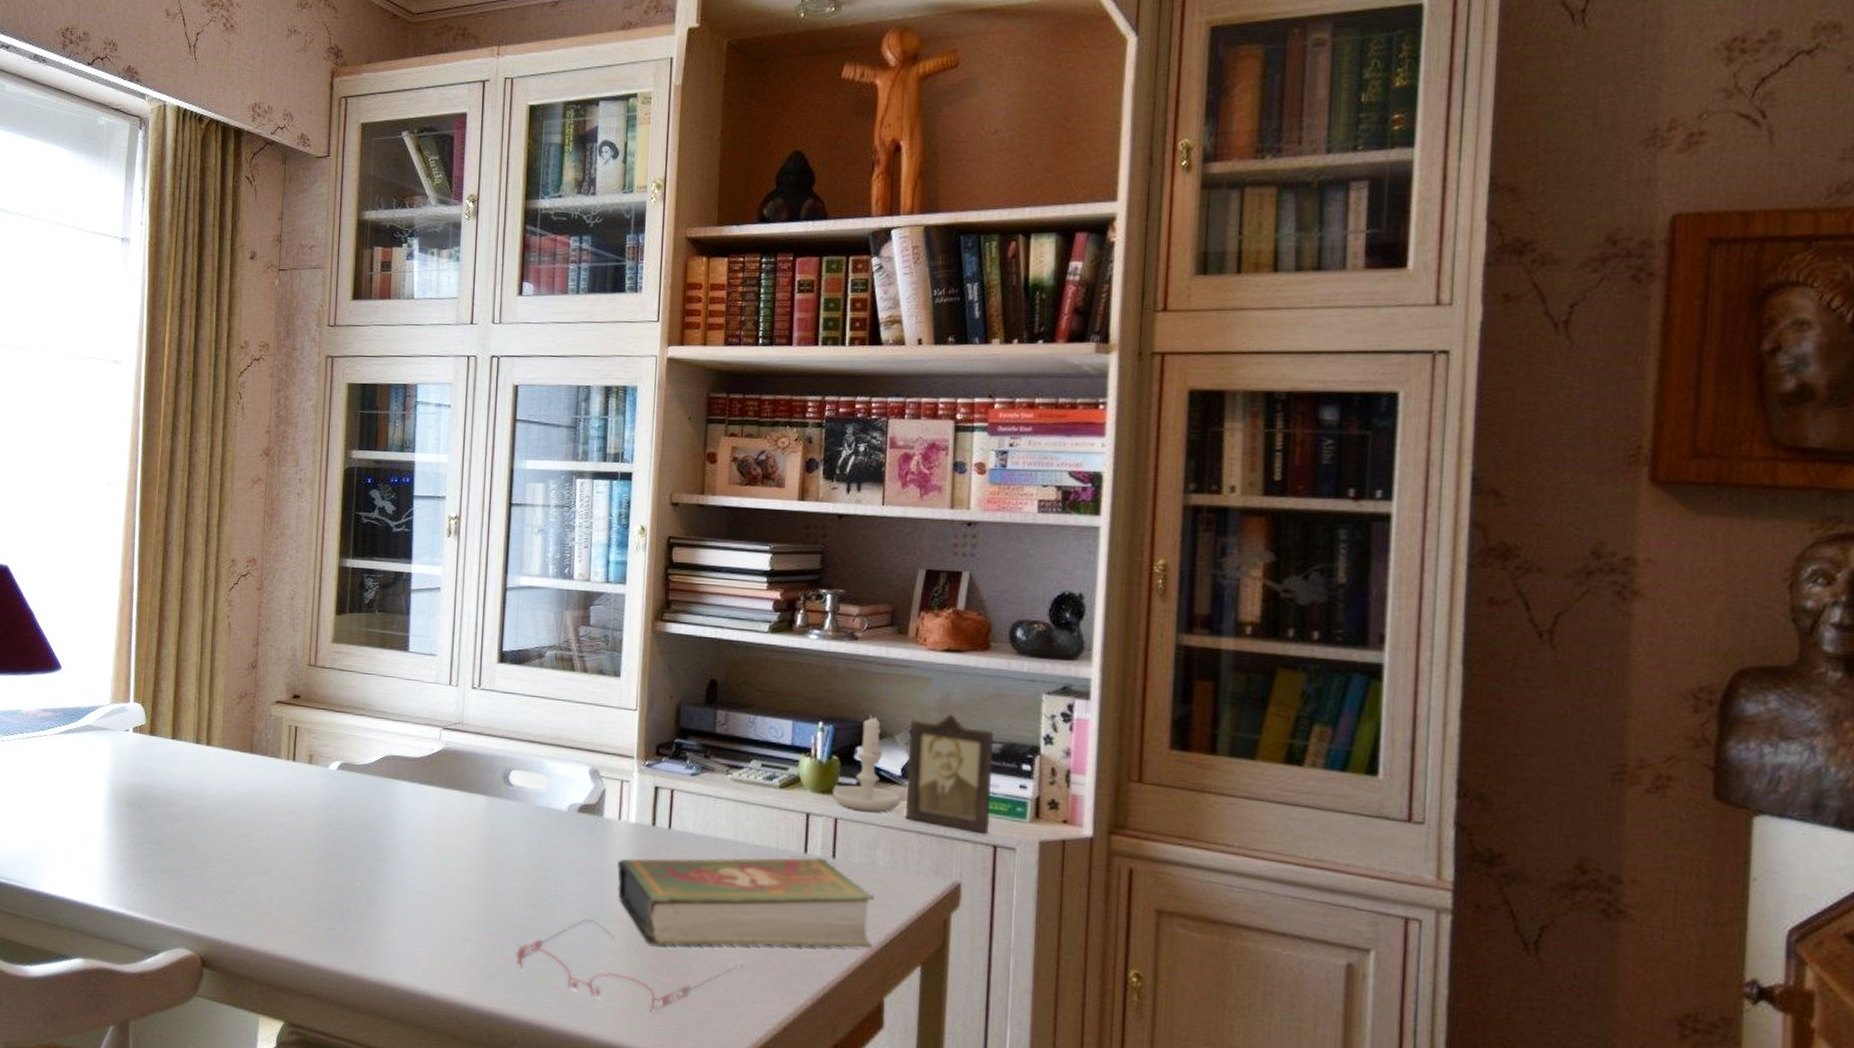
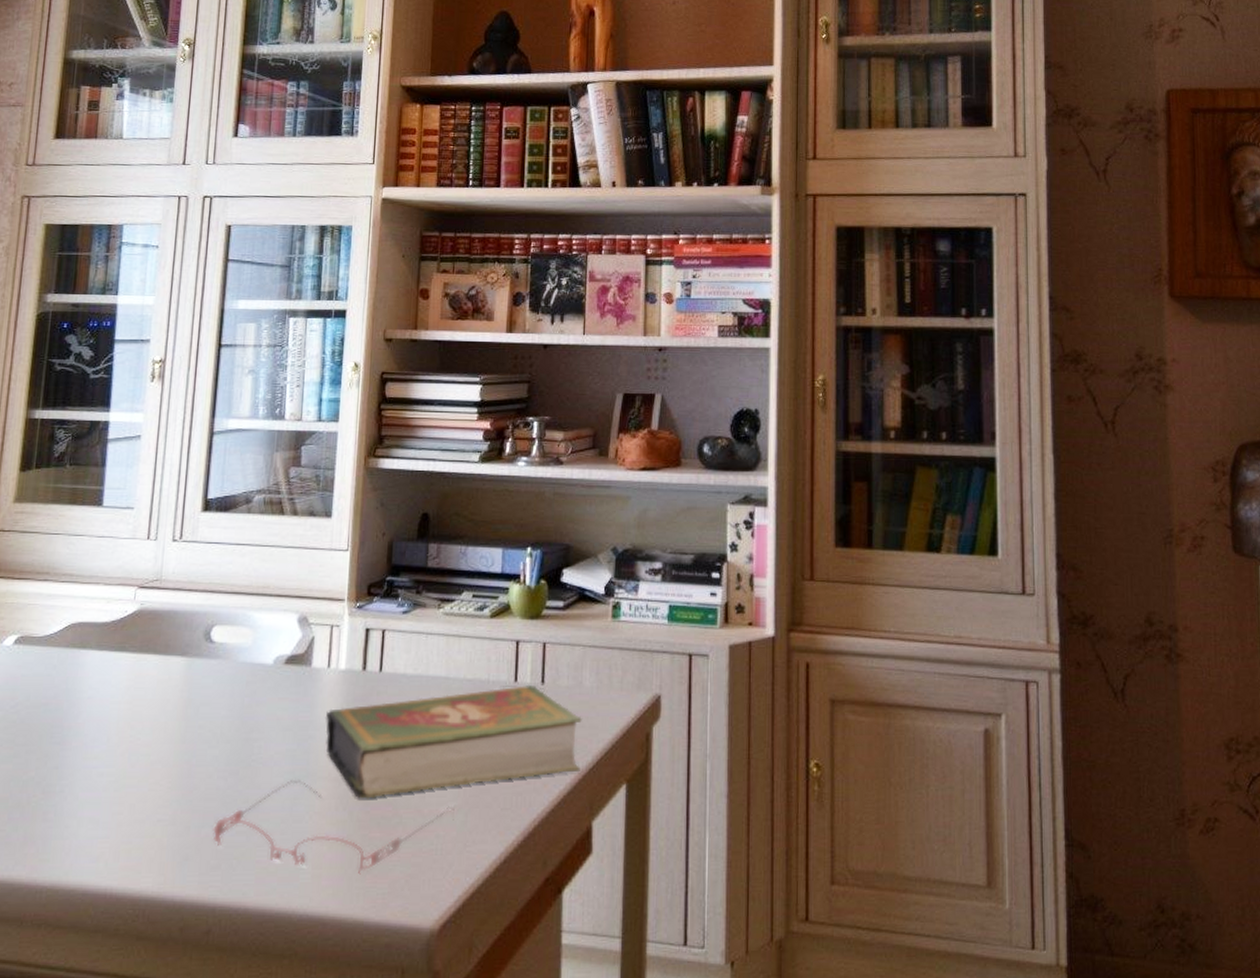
candle: present [833,714,901,813] -> none [541,536,605,633]
photo frame: present [905,714,993,835] -> none [609,529,686,645]

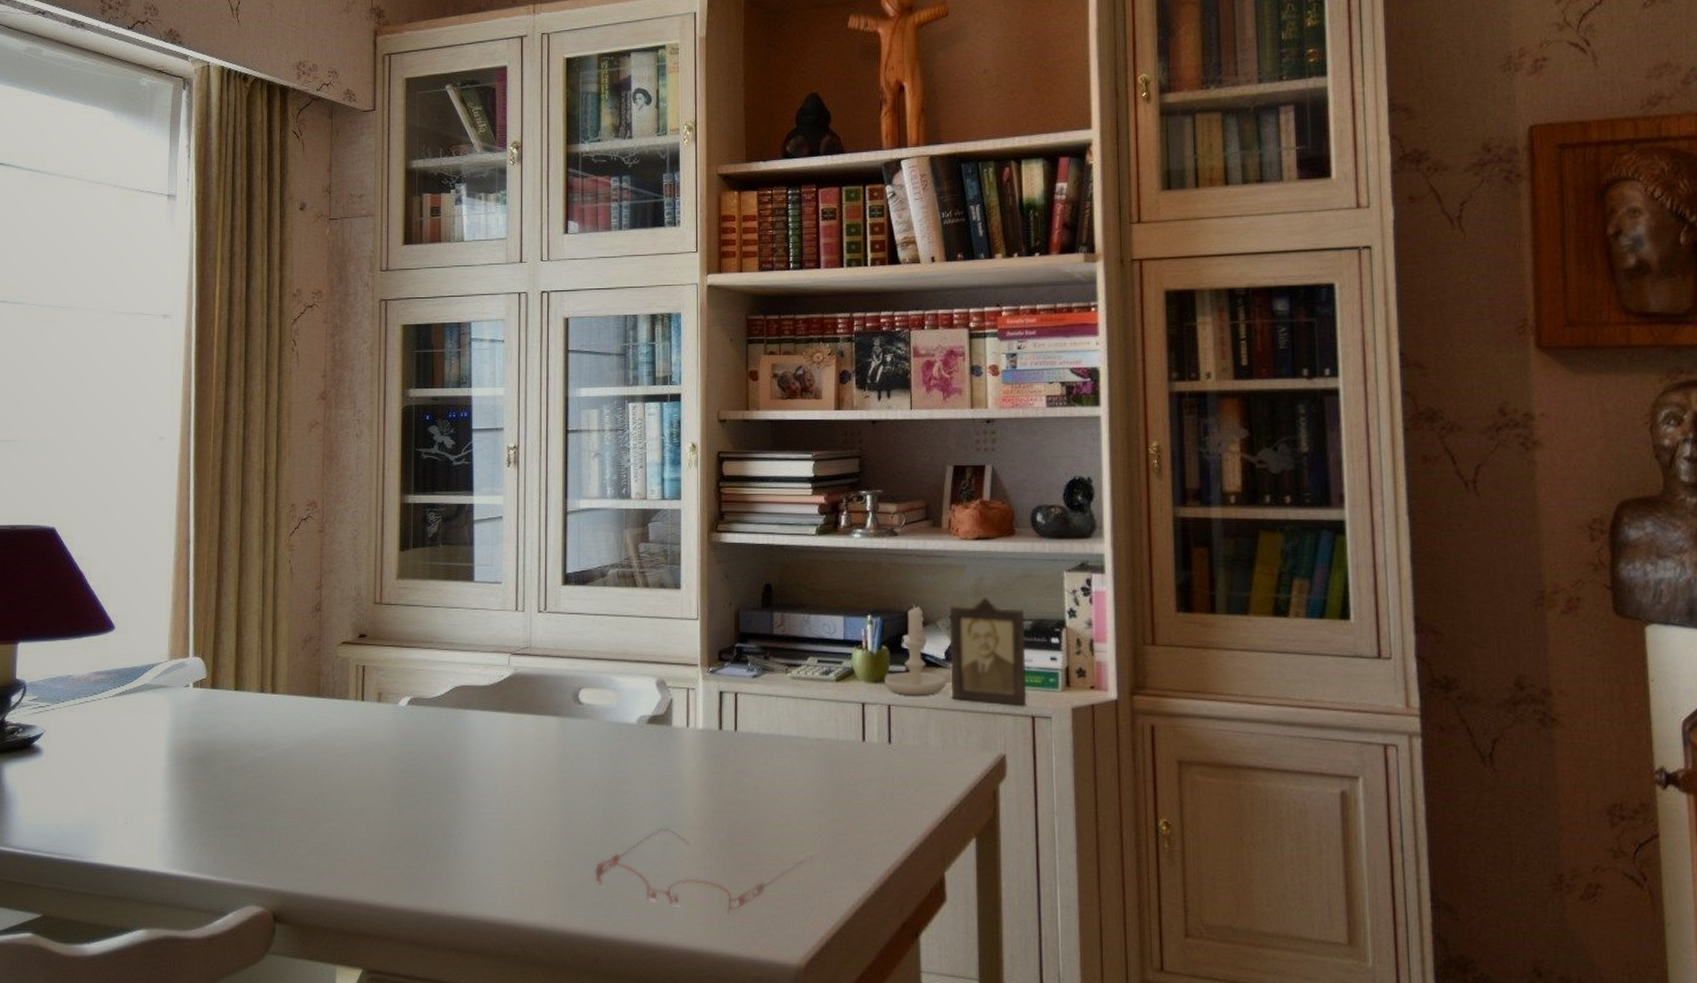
book: present [325,684,582,799] -> none [687,744,931,847]
candle: none [541,536,605,633] -> present [885,604,947,696]
photo frame: none [609,529,686,645] -> present [949,597,1027,707]

